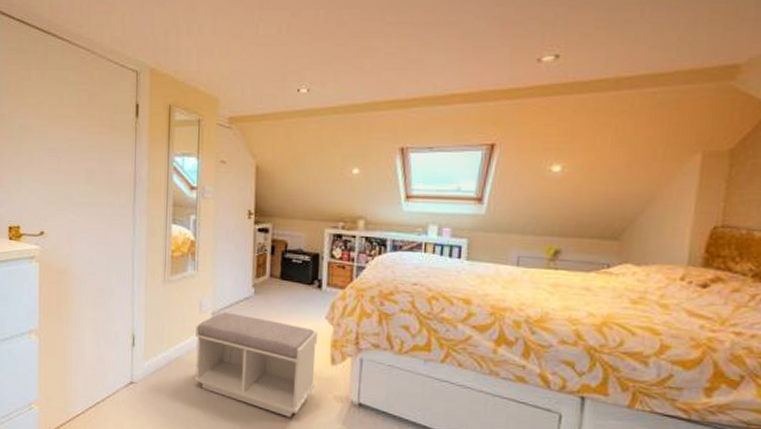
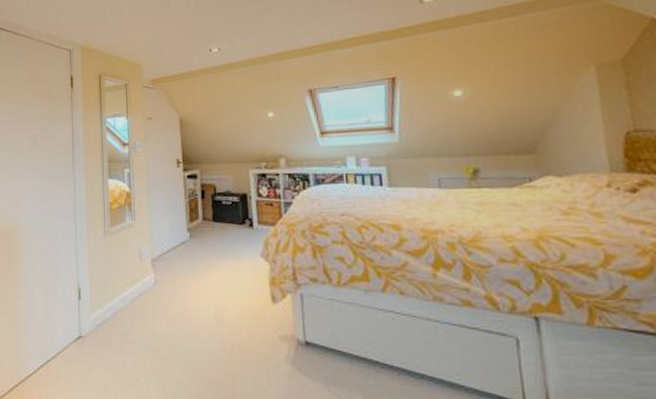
bench: present [194,312,318,417] -> none [137,258,260,362]

